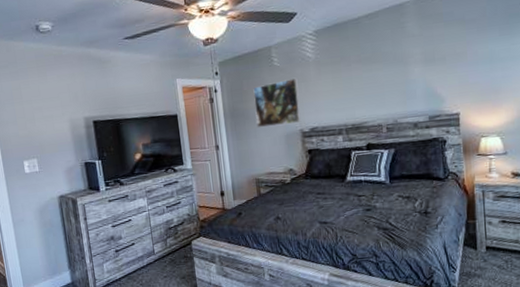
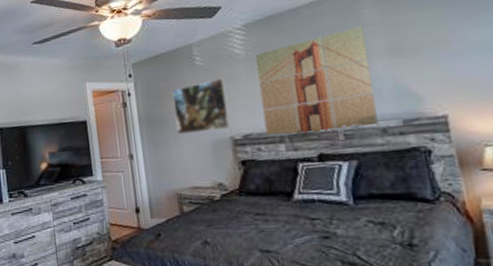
wall art: none [322,37,412,131] -> present [255,26,379,139]

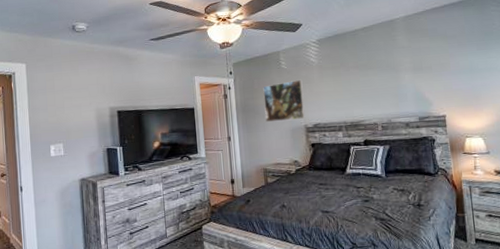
wall art: present [255,26,379,139] -> none [324,48,404,127]

